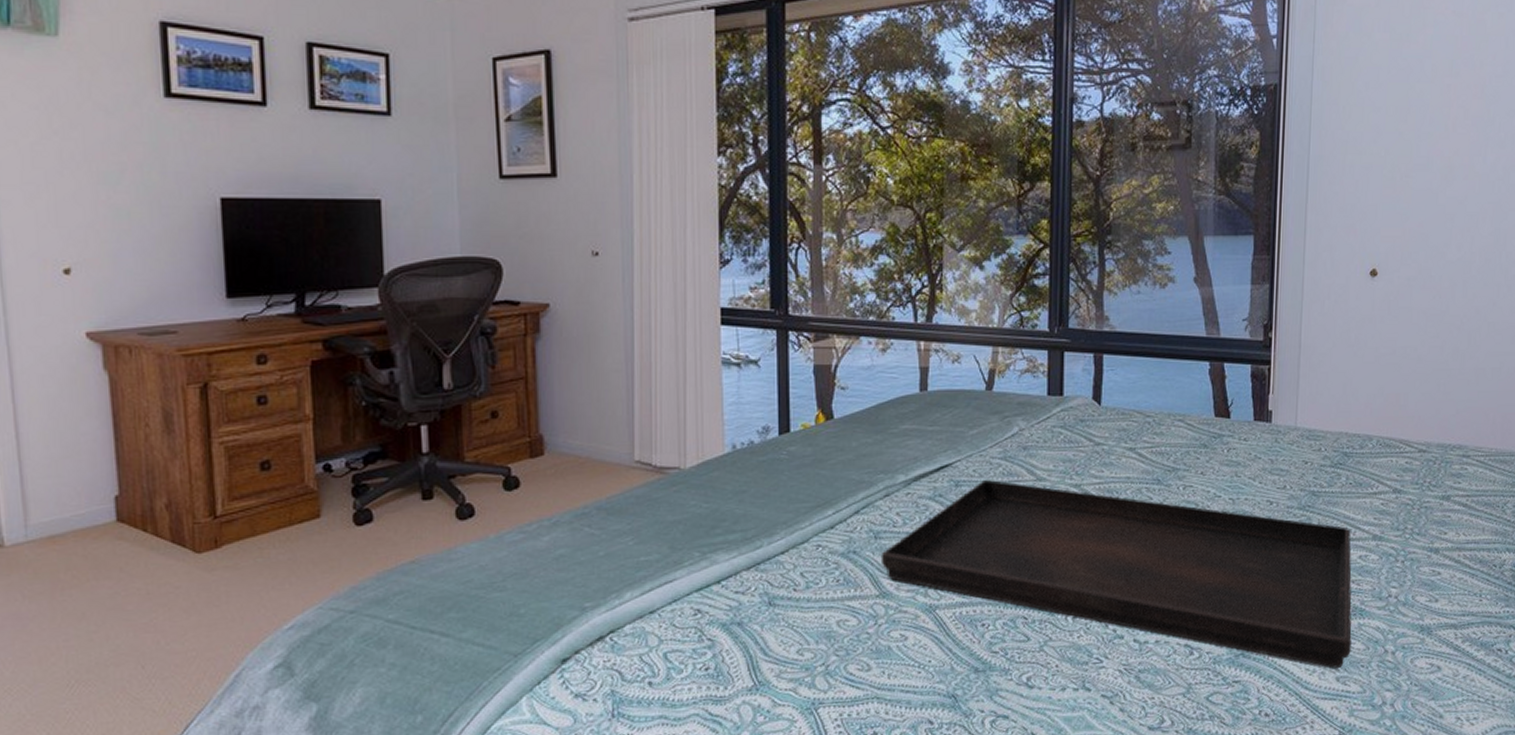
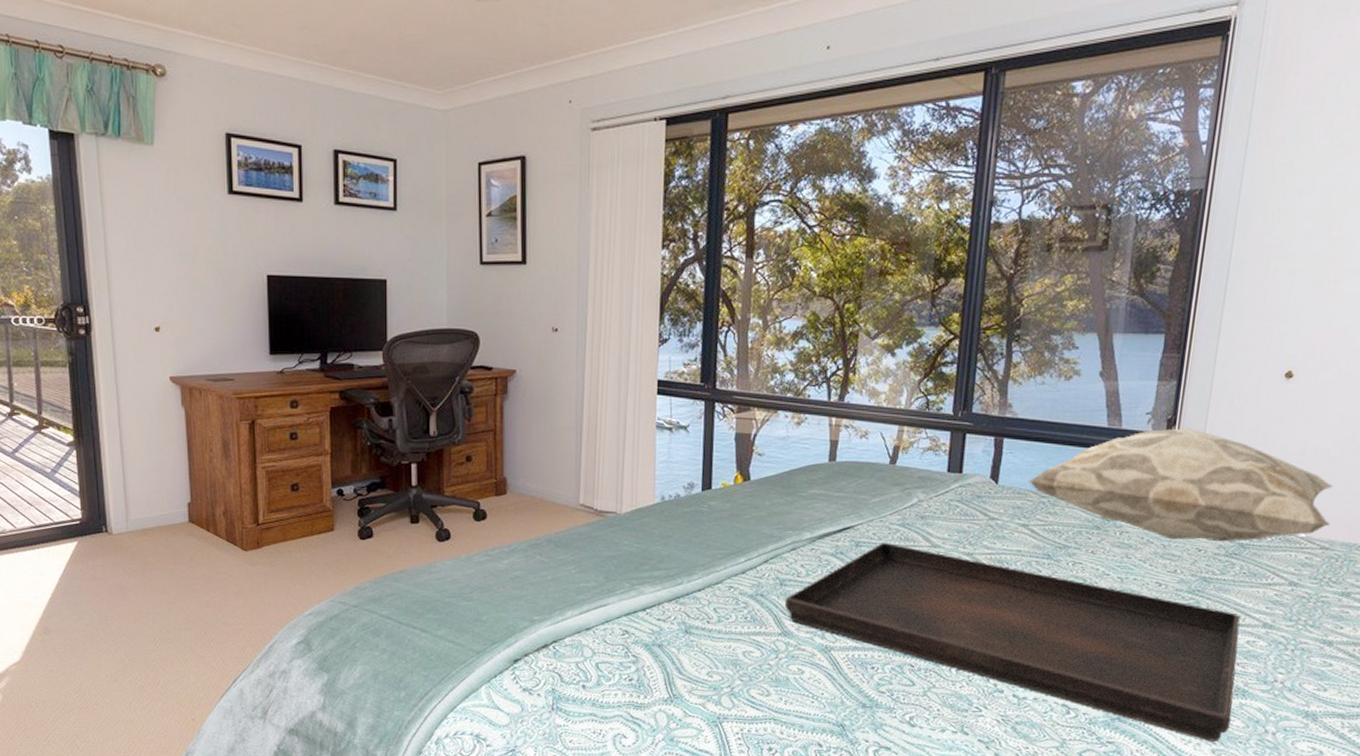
decorative pillow: none [1131,334,1426,453] -> present [1028,428,1333,542]

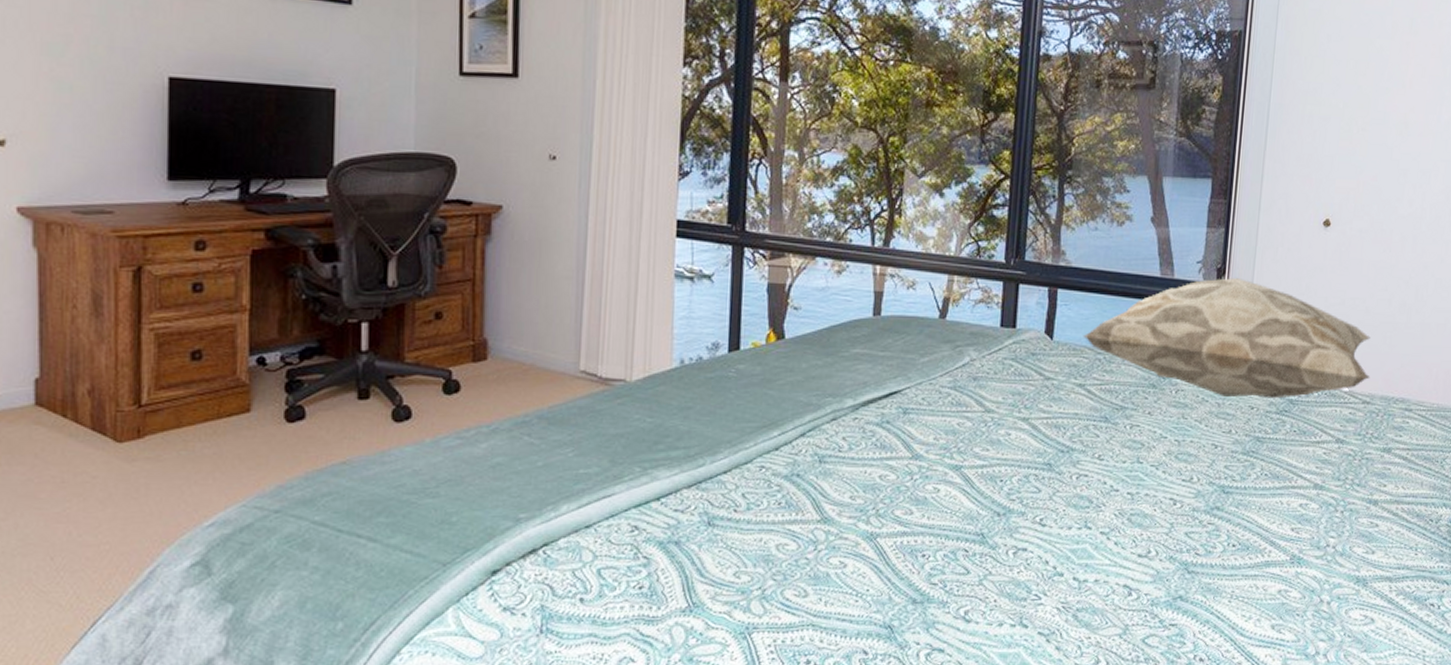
serving tray: present [784,542,1241,741] -> none [824,408,1293,616]

